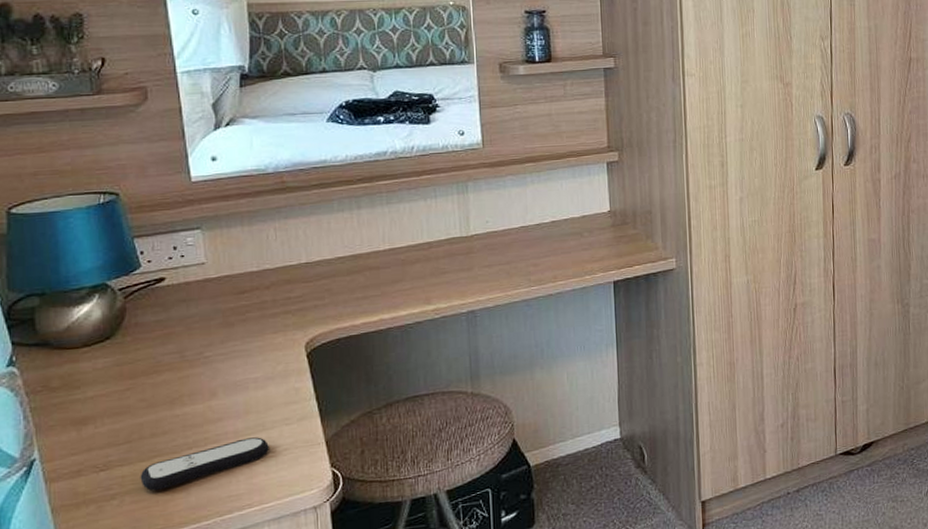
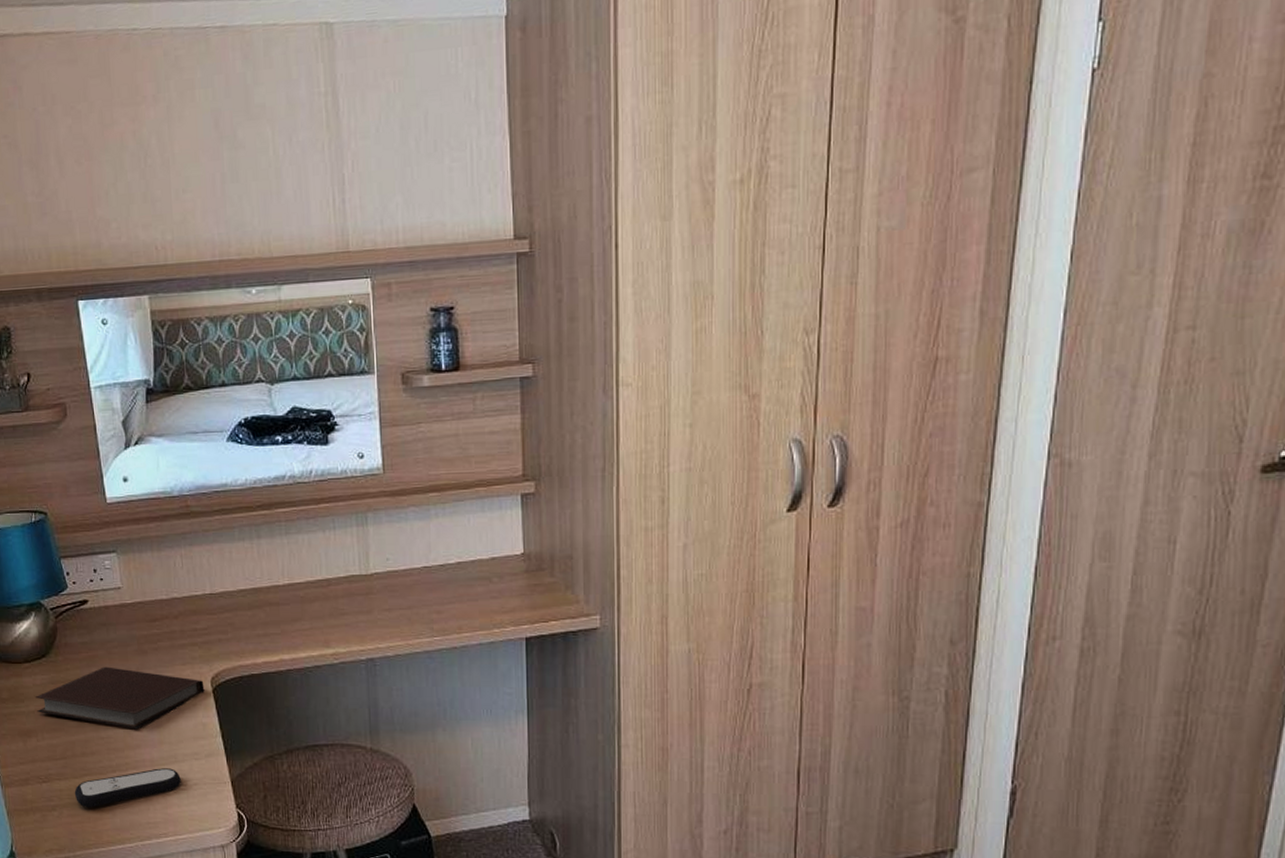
notebook: none [94,342,298,403] -> present [35,666,205,730]

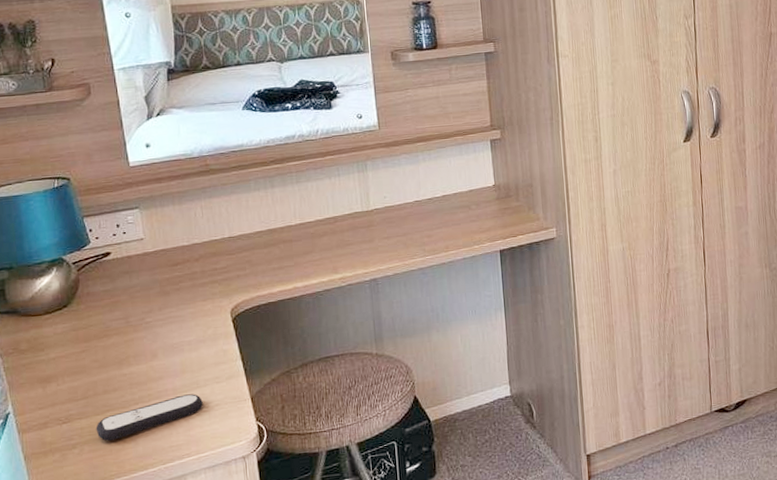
notebook: present [35,666,205,730] -> none [55,309,225,363]

